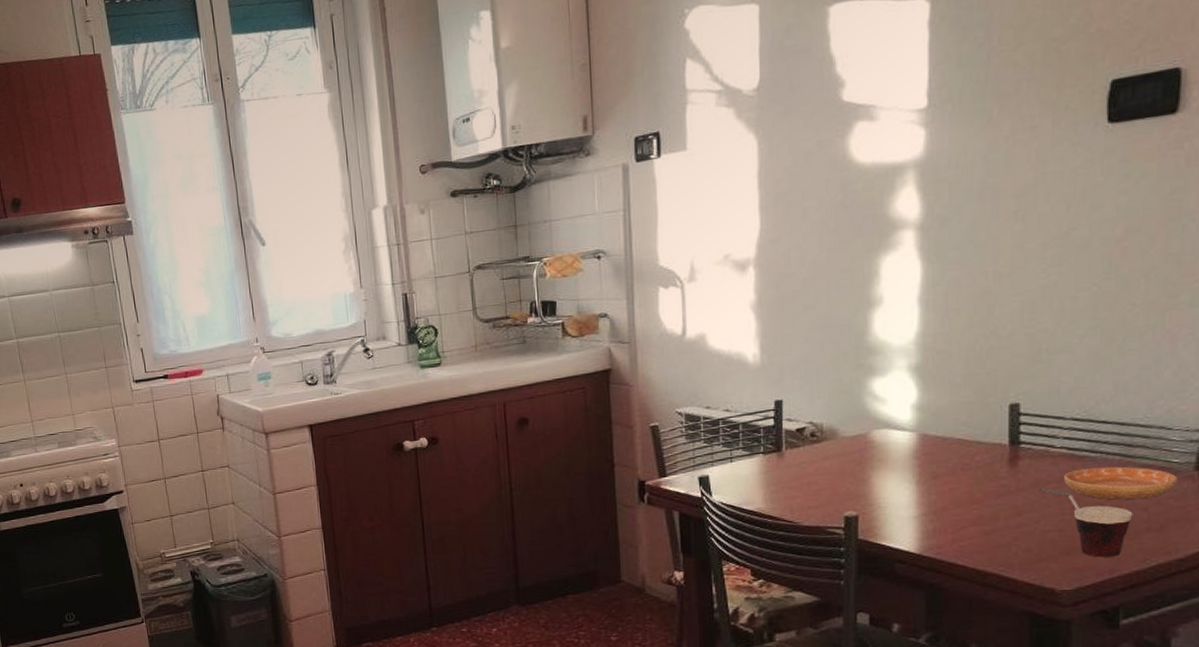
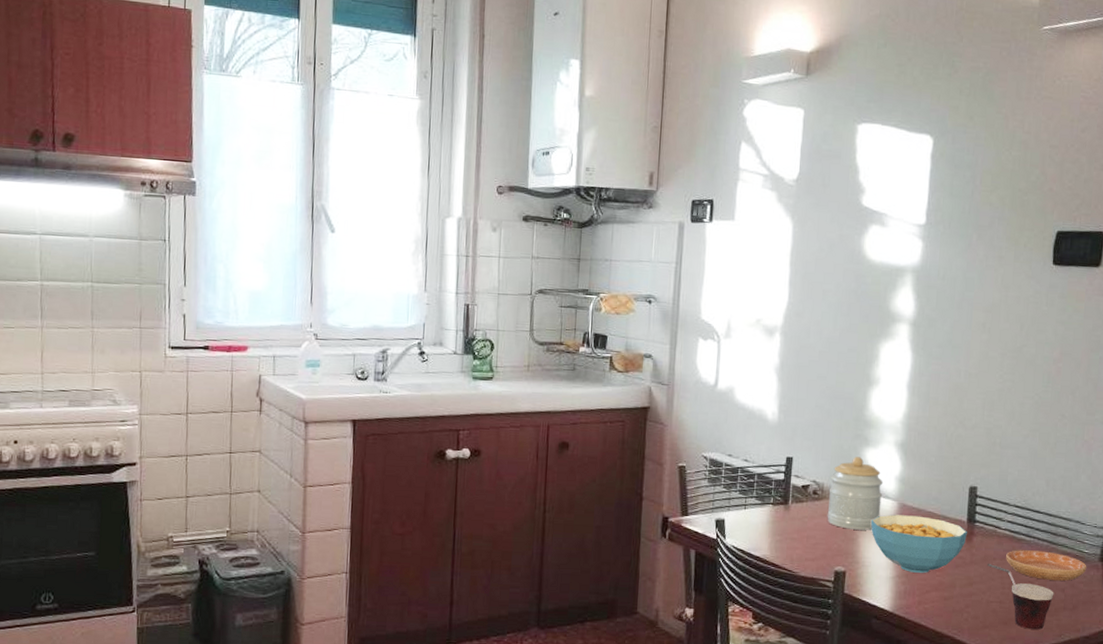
jar: none [829,389,897,470] -> present [827,457,884,530]
cereal bowl: none [884,445,1010,509] -> present [870,514,967,573]

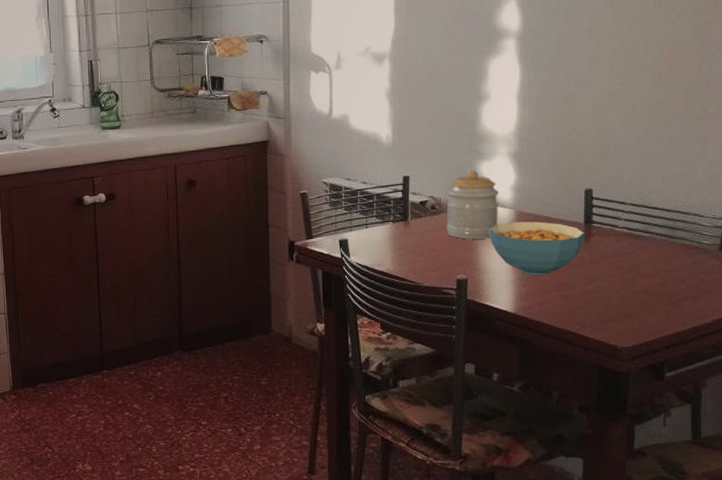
cup: present [987,563,1054,630] -> none [606,260,675,320]
saucer: present [1006,550,1087,581] -> none [625,245,707,273]

